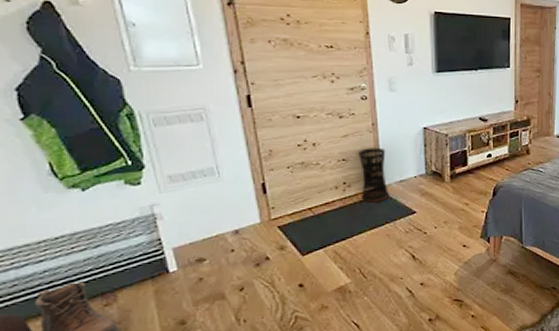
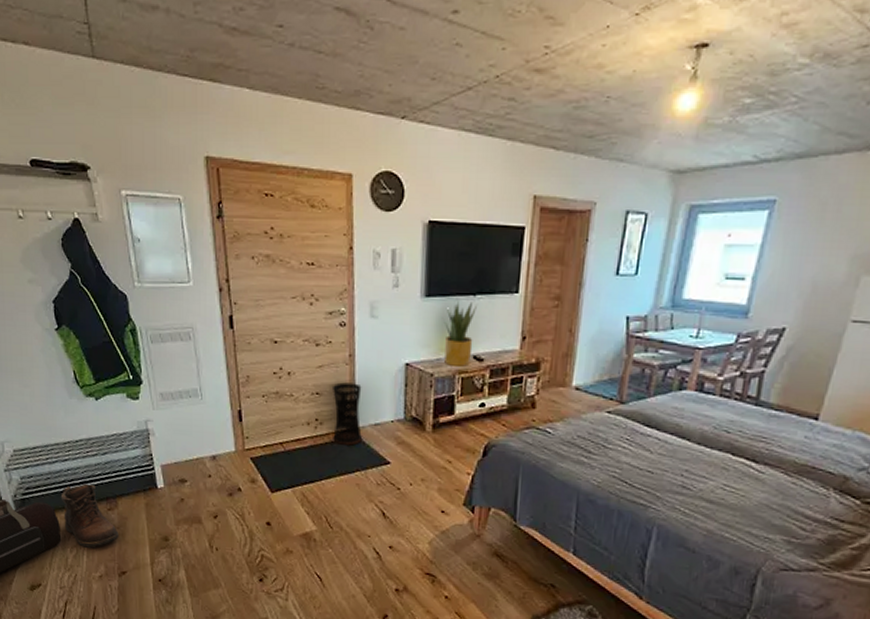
planter: none [453,75,479,127] -> present [443,301,477,367]

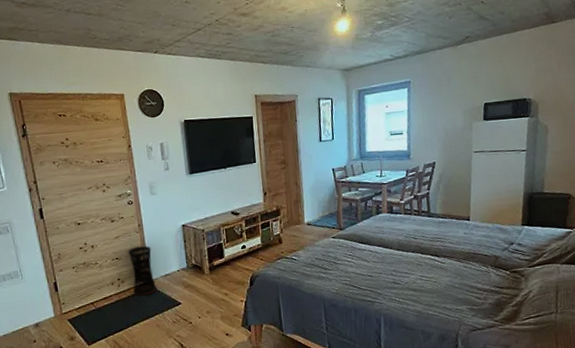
planter: present [443,301,477,367] -> none [205,173,230,222]

